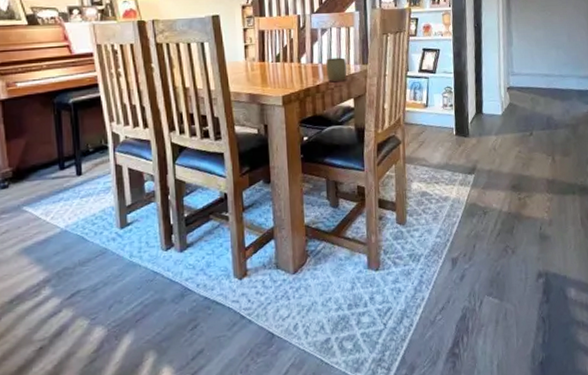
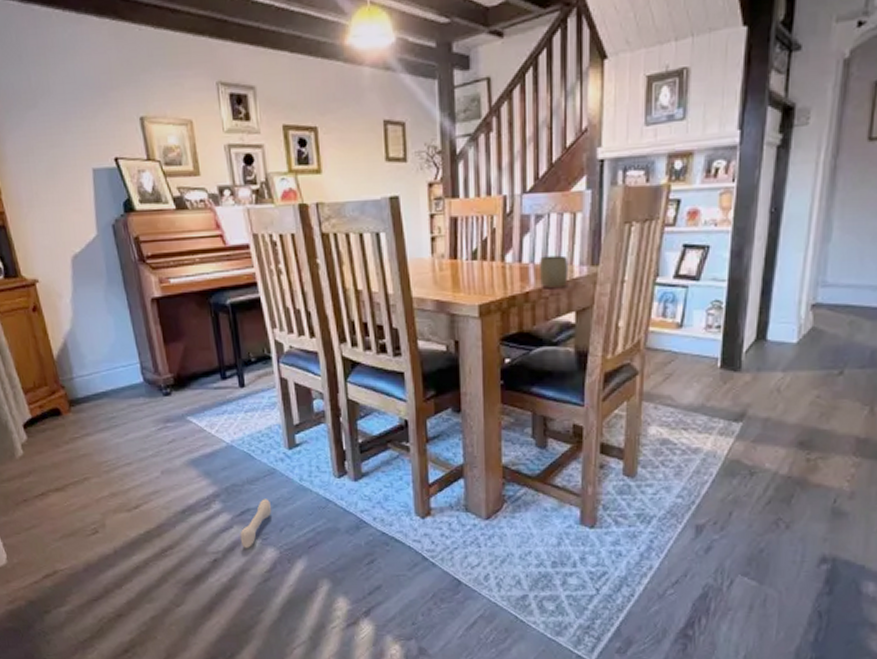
dog toy: none [68,278,102,332] -> present [240,499,272,549]

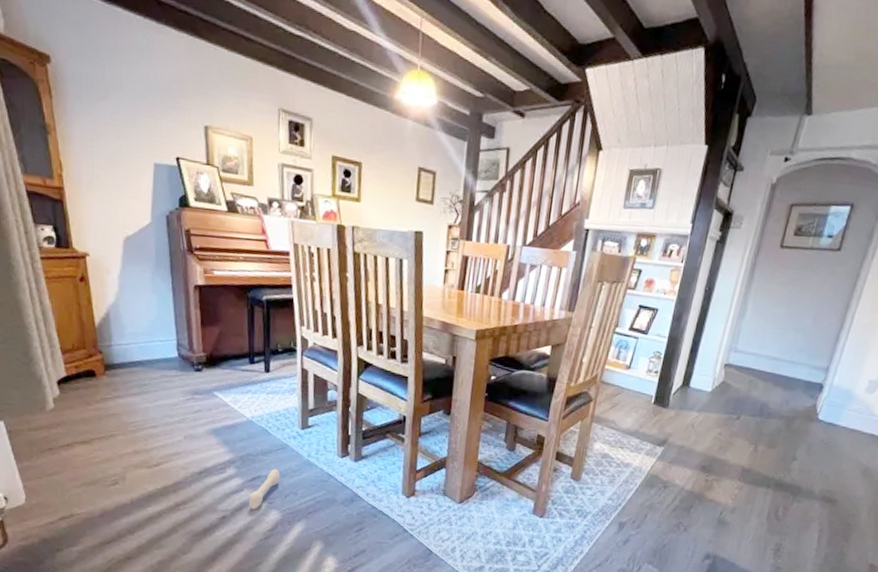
mug: present [538,255,569,288] -> none [527,298,551,325]

